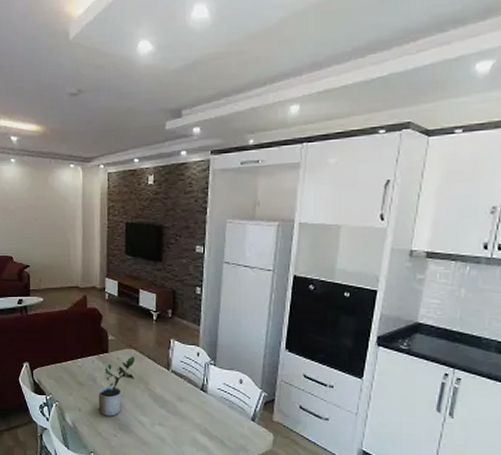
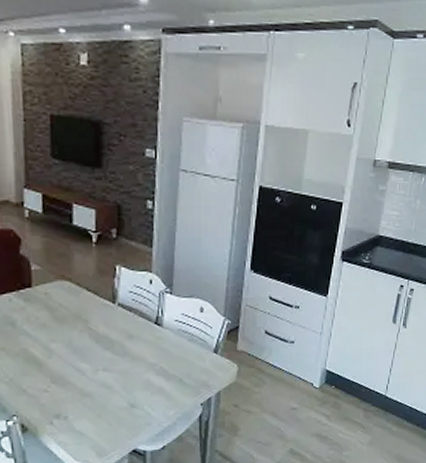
potted plant: present [98,356,135,417] -> none [19,289,71,368]

